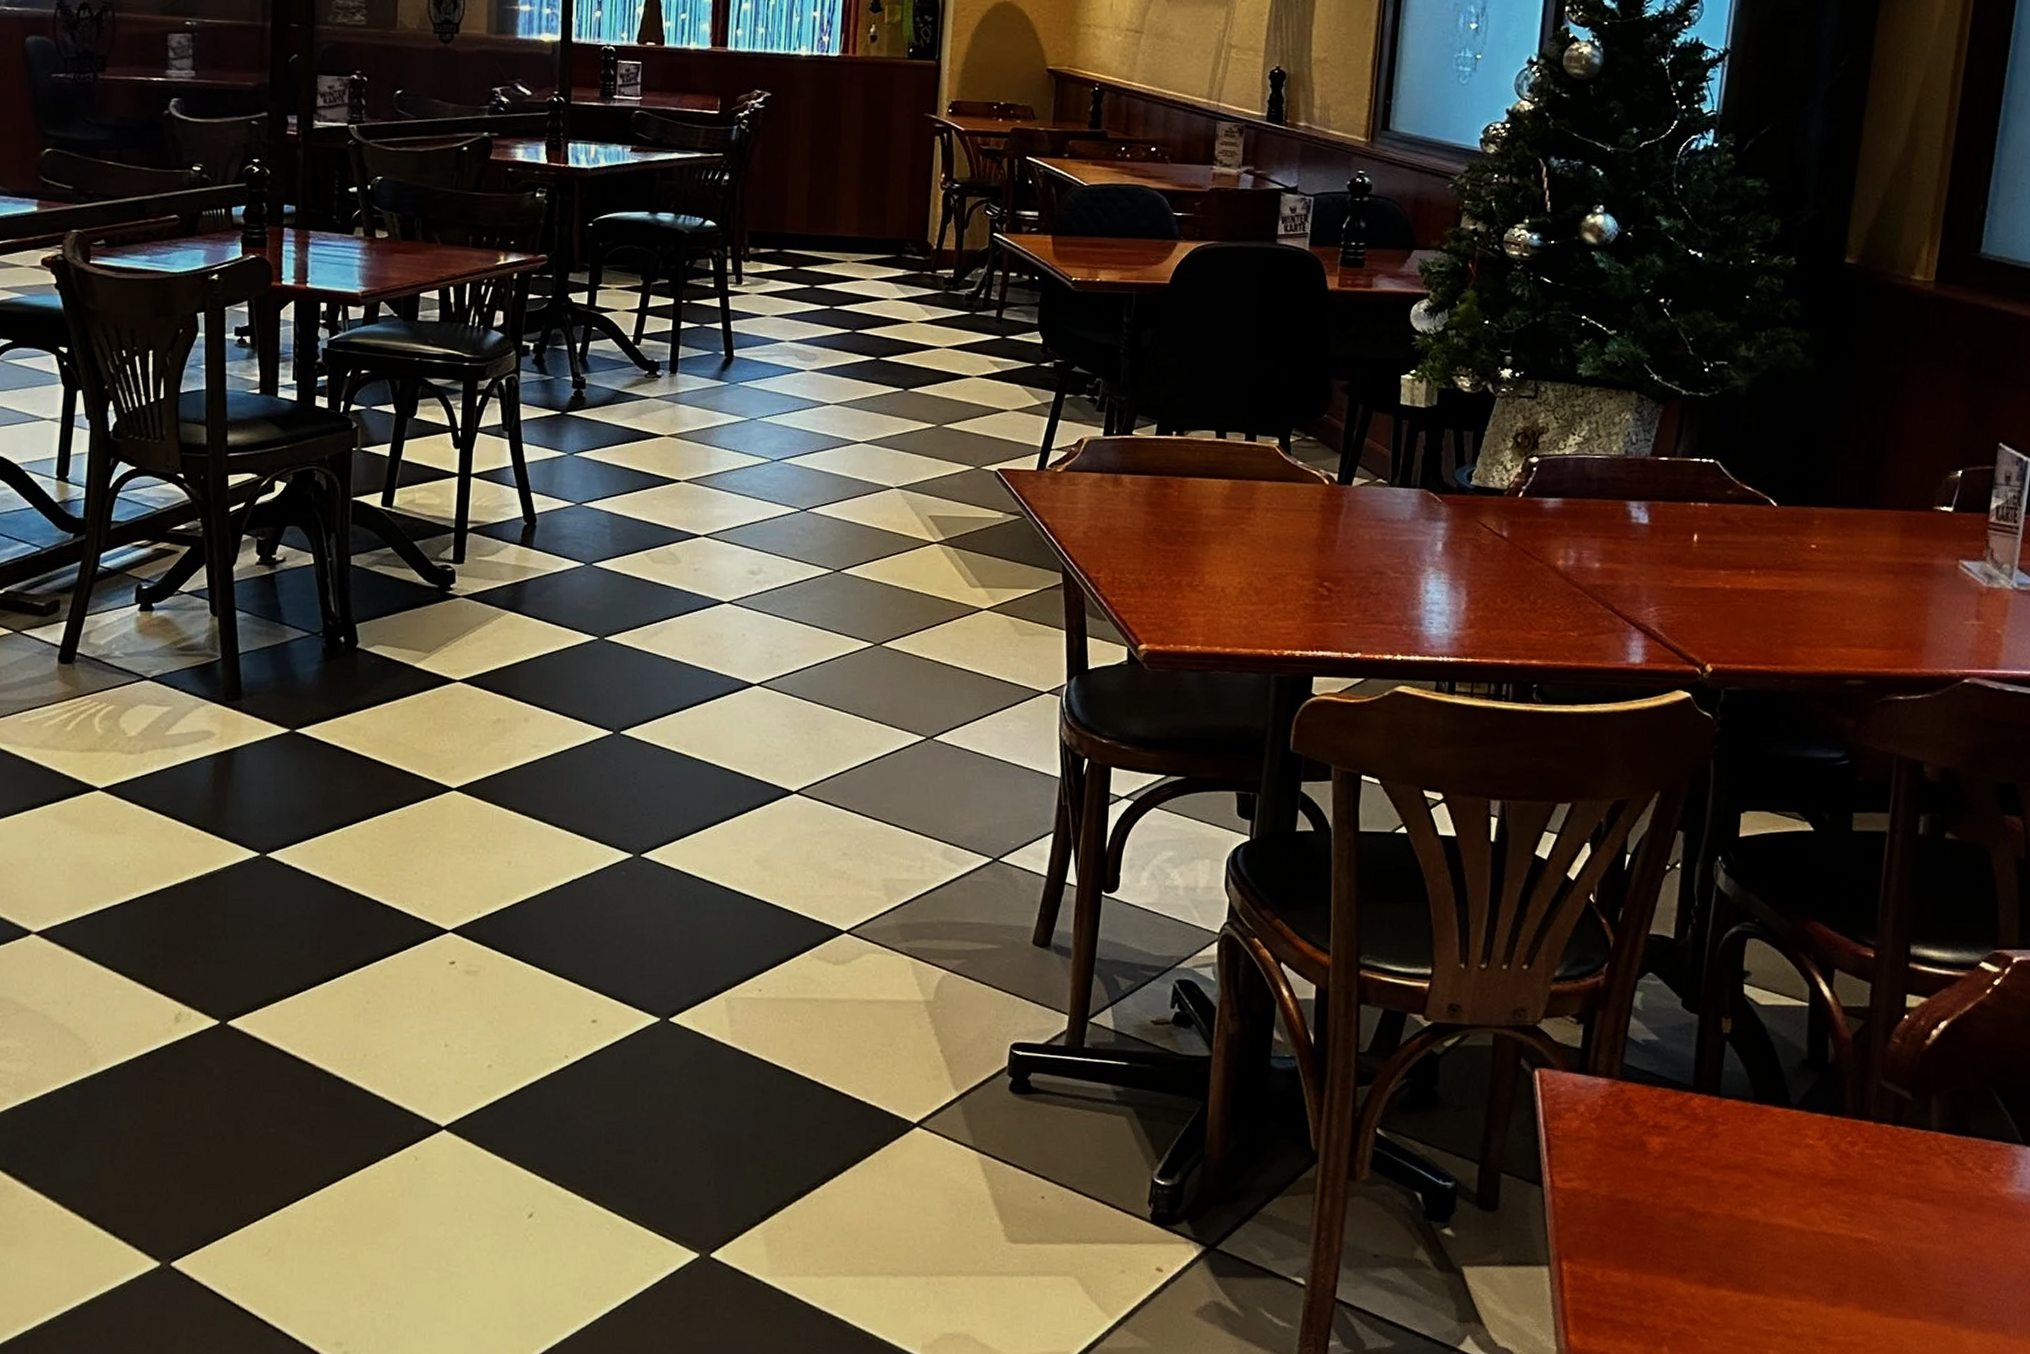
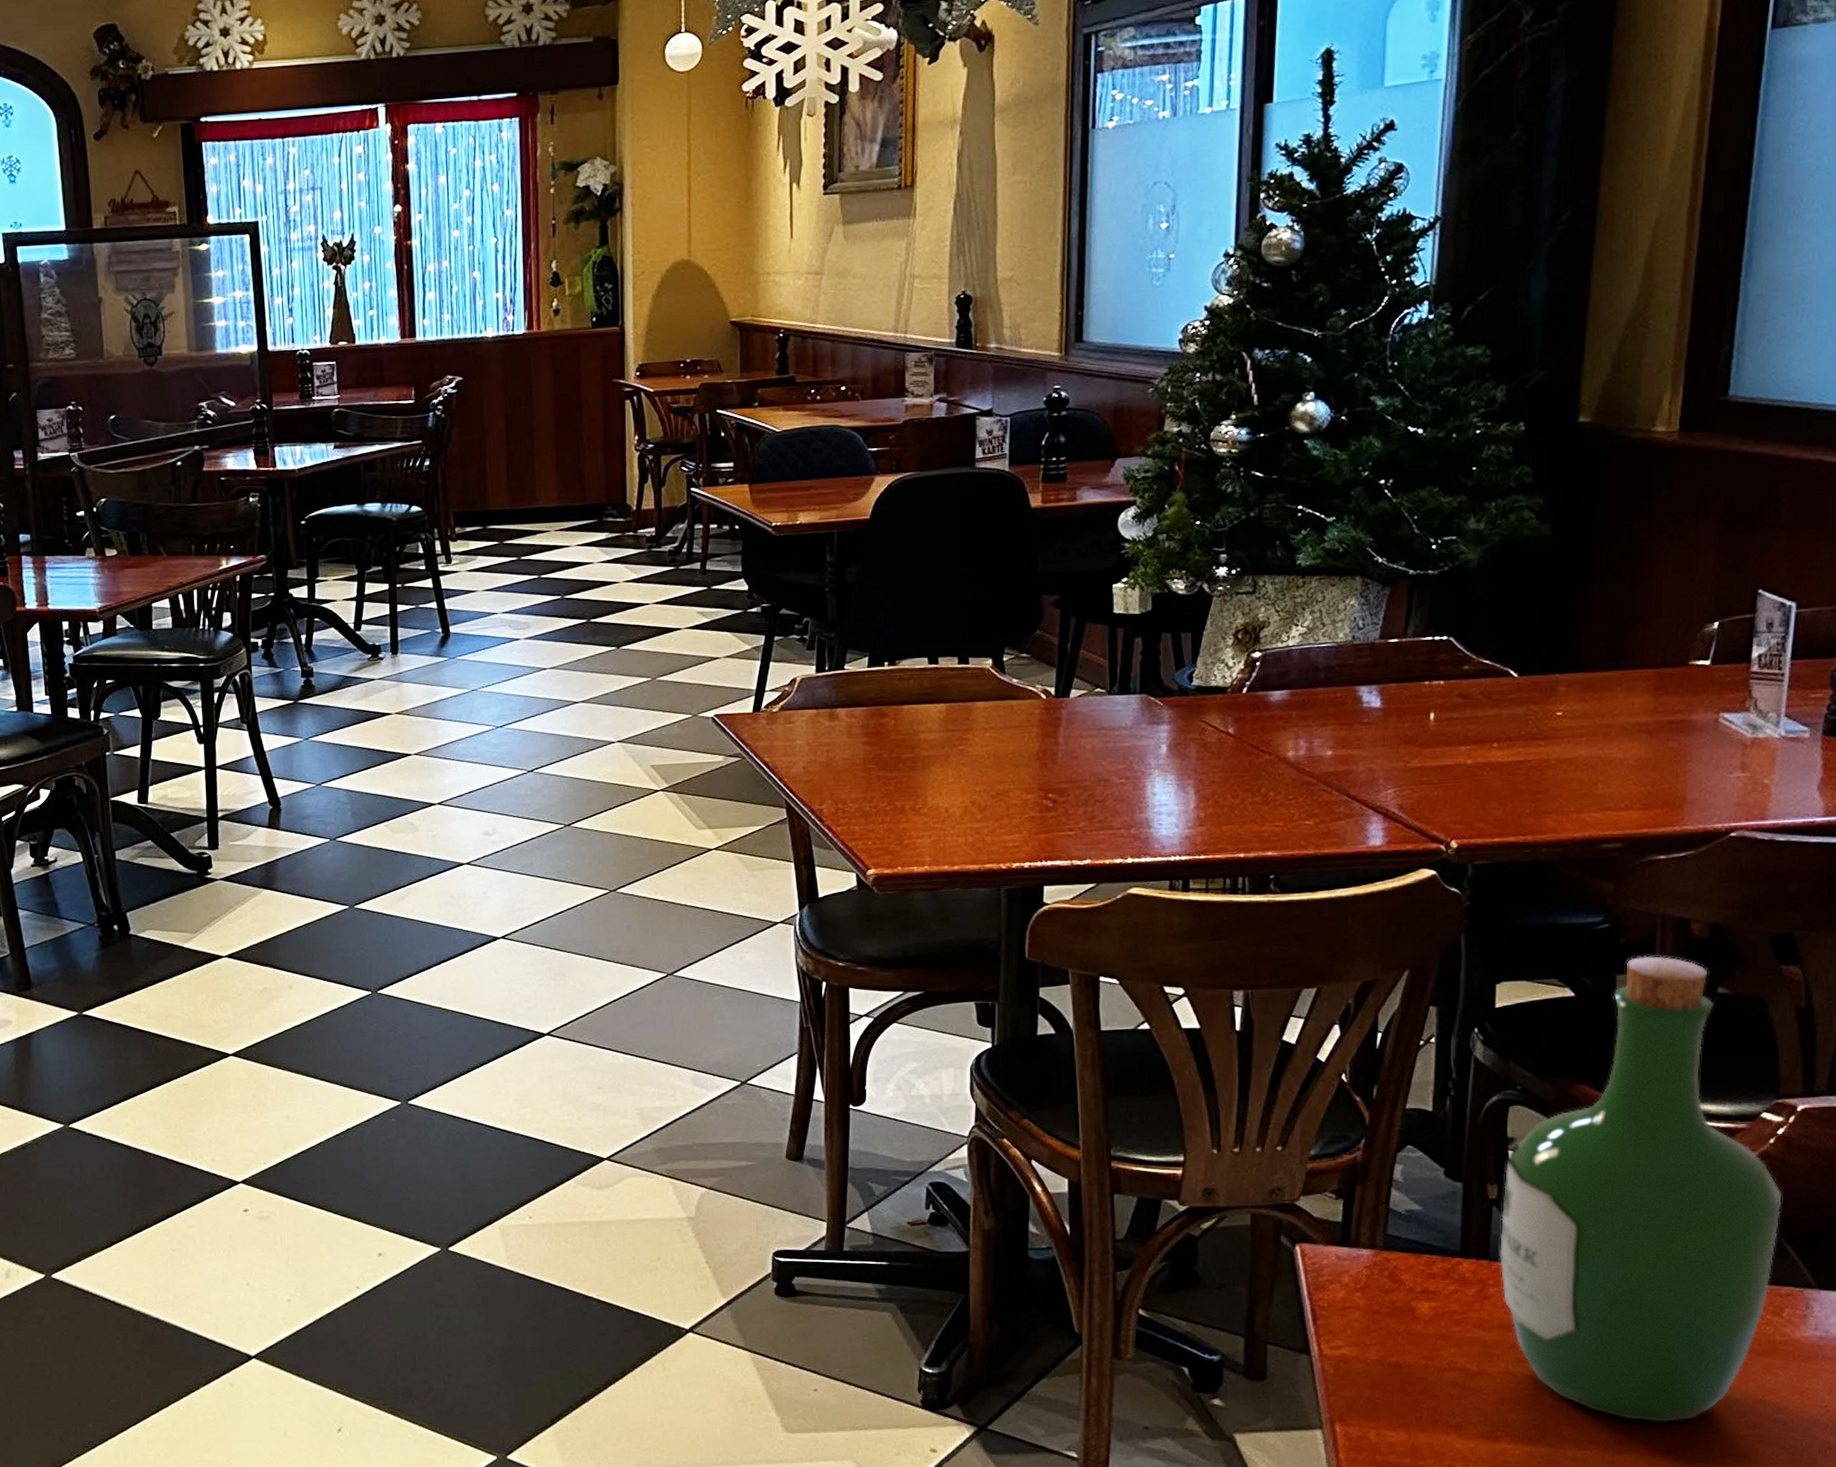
wine bottle: none [1729,795,1996,1275] -> present [1500,955,1782,1423]

